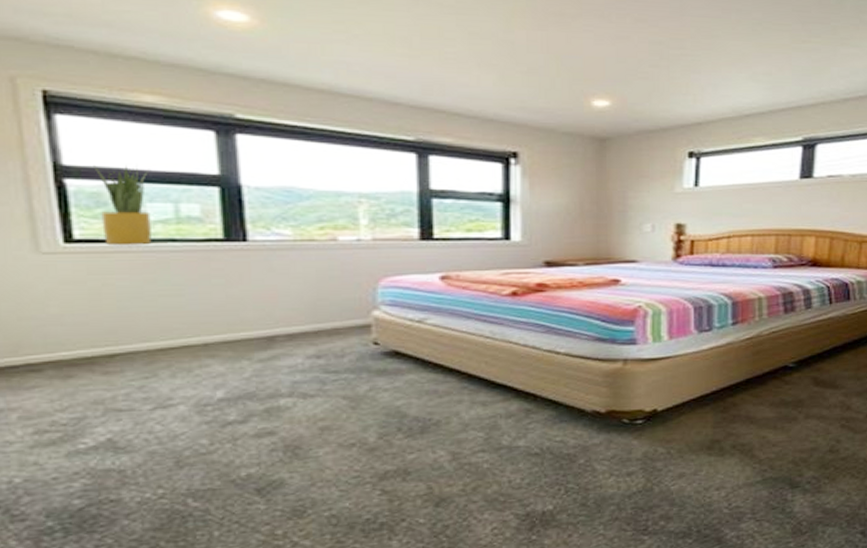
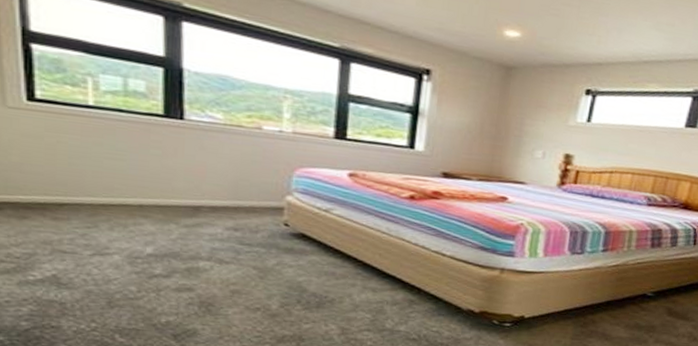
planter: present [93,164,152,246] -> none [56,34,105,112]

